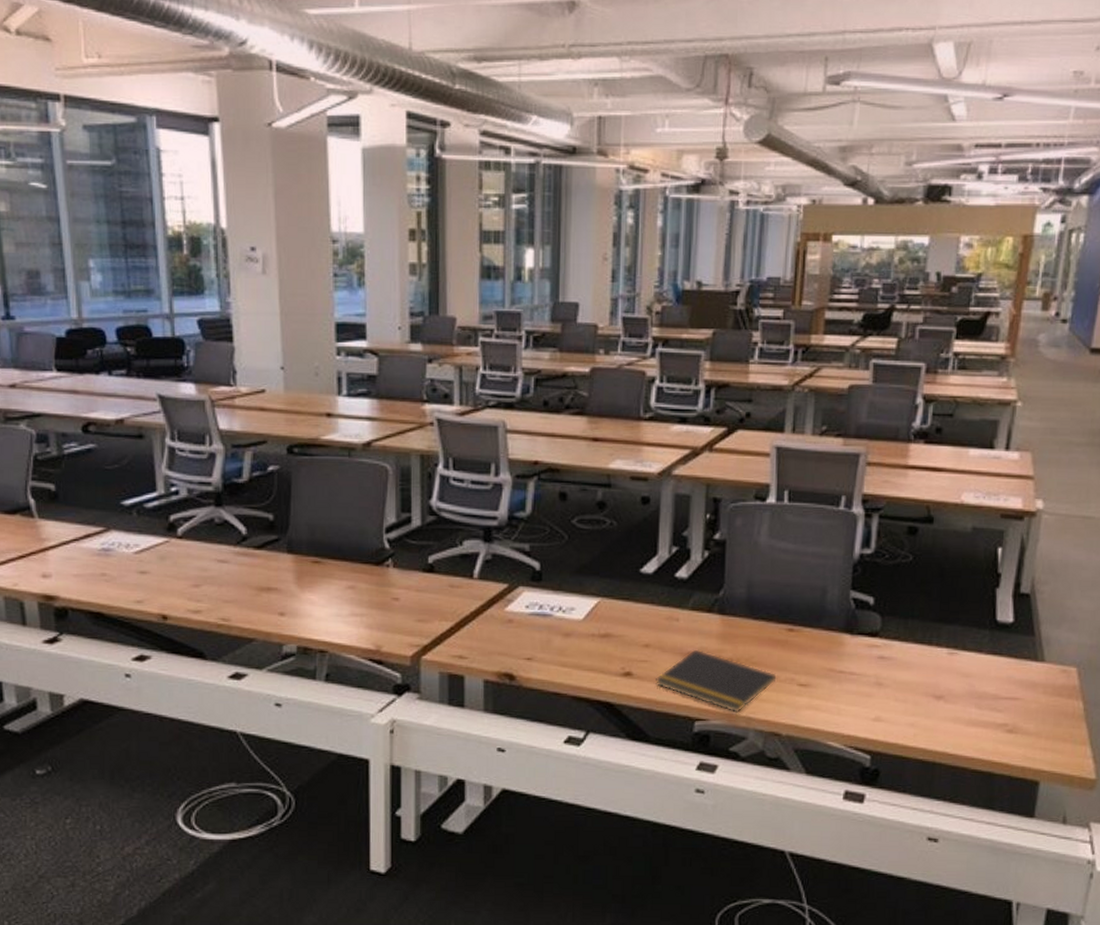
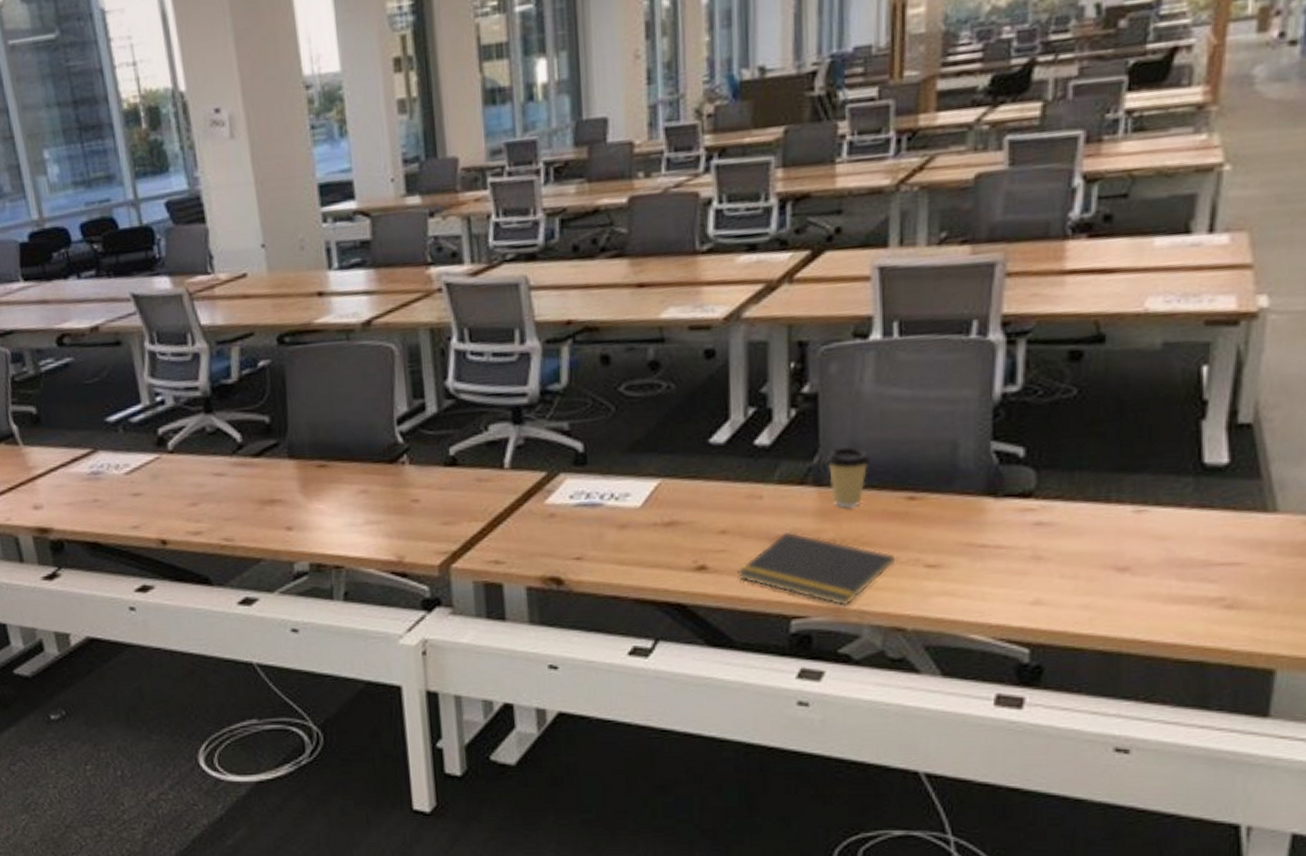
coffee cup: none [728,584,762,634] -> present [825,446,870,508]

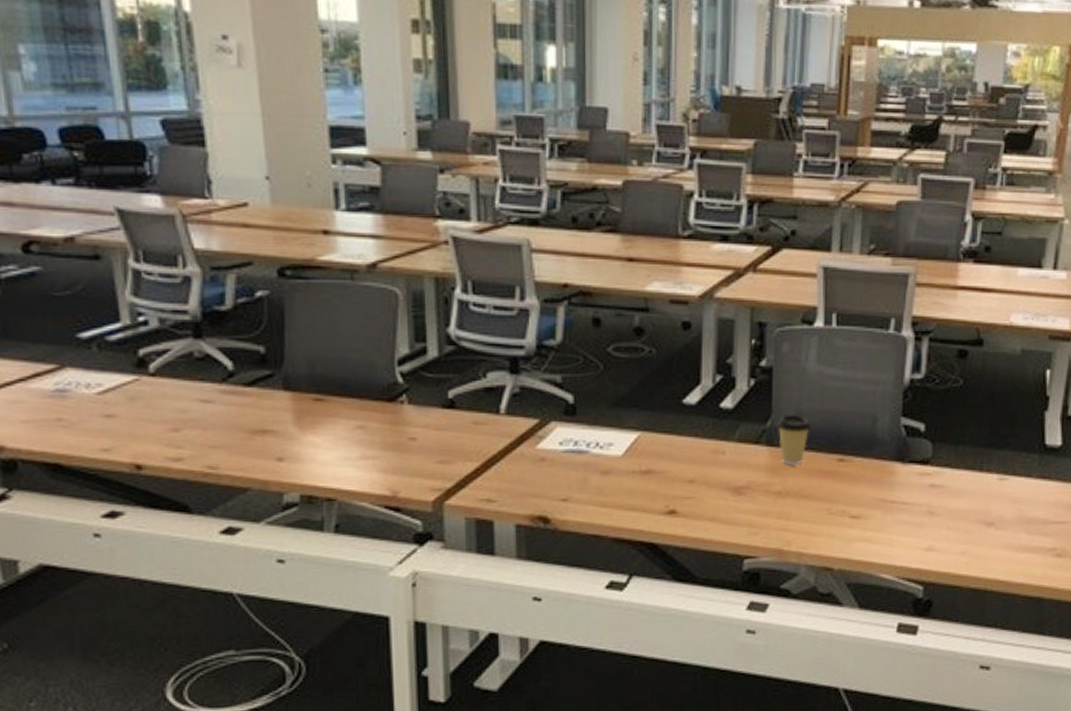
notepad: present [738,531,896,606] -> none [702,483,828,548]

